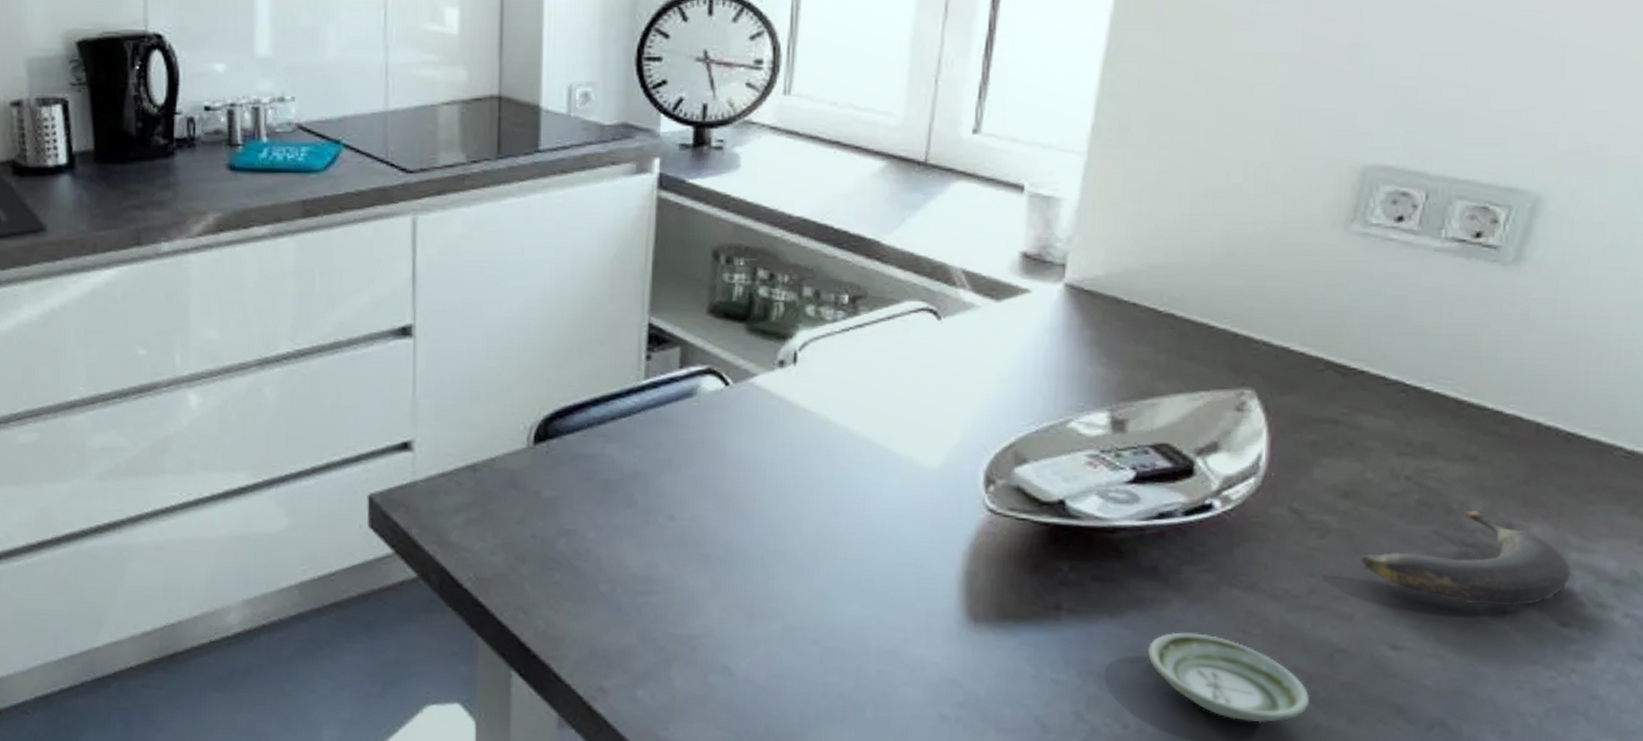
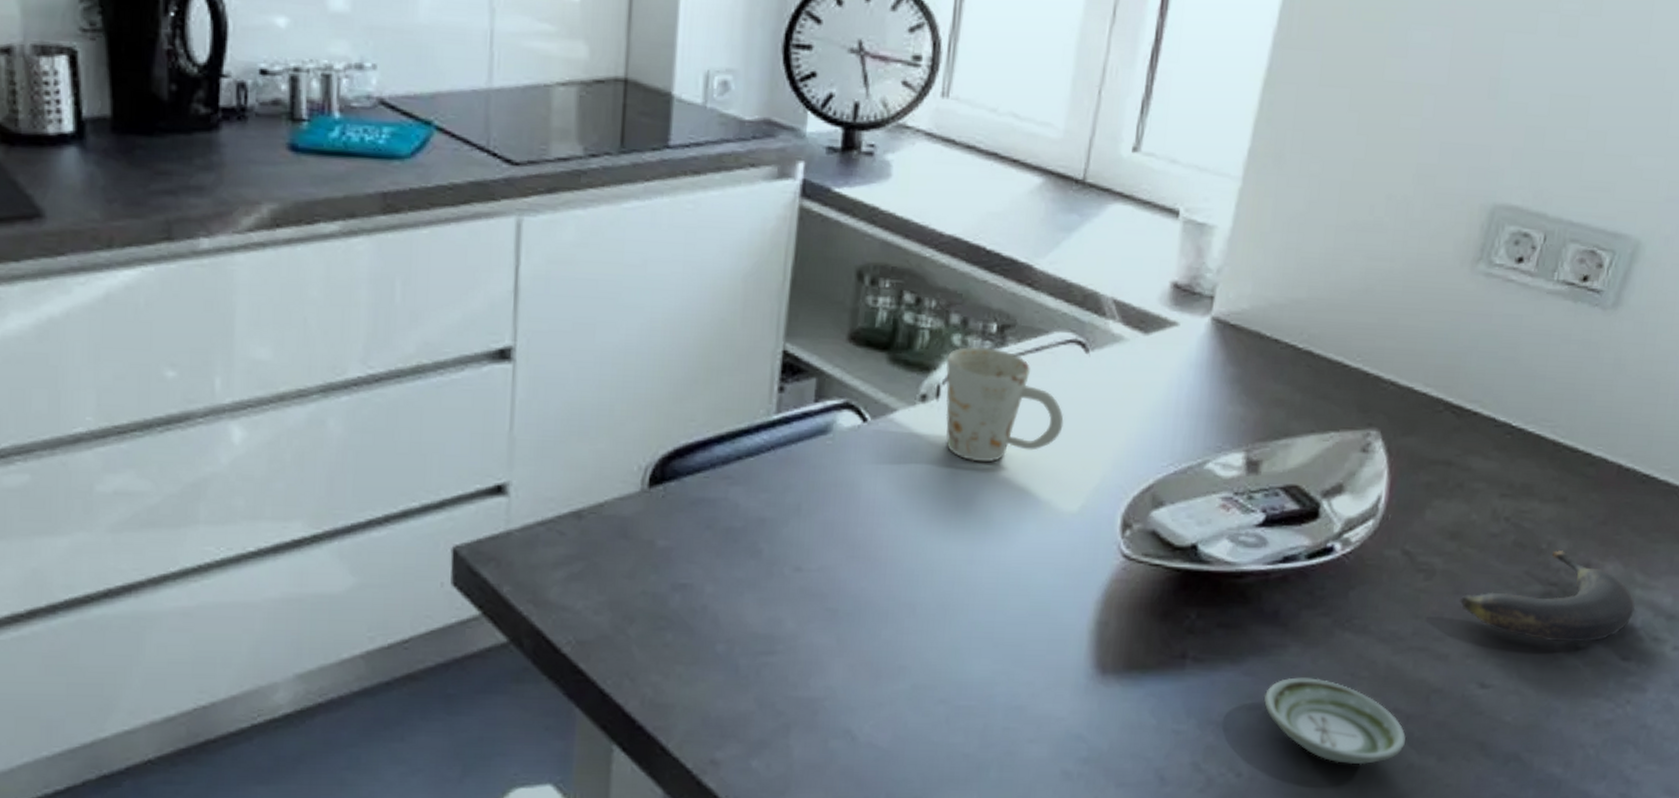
mug: none [801,317,920,422] -> present [945,347,1064,462]

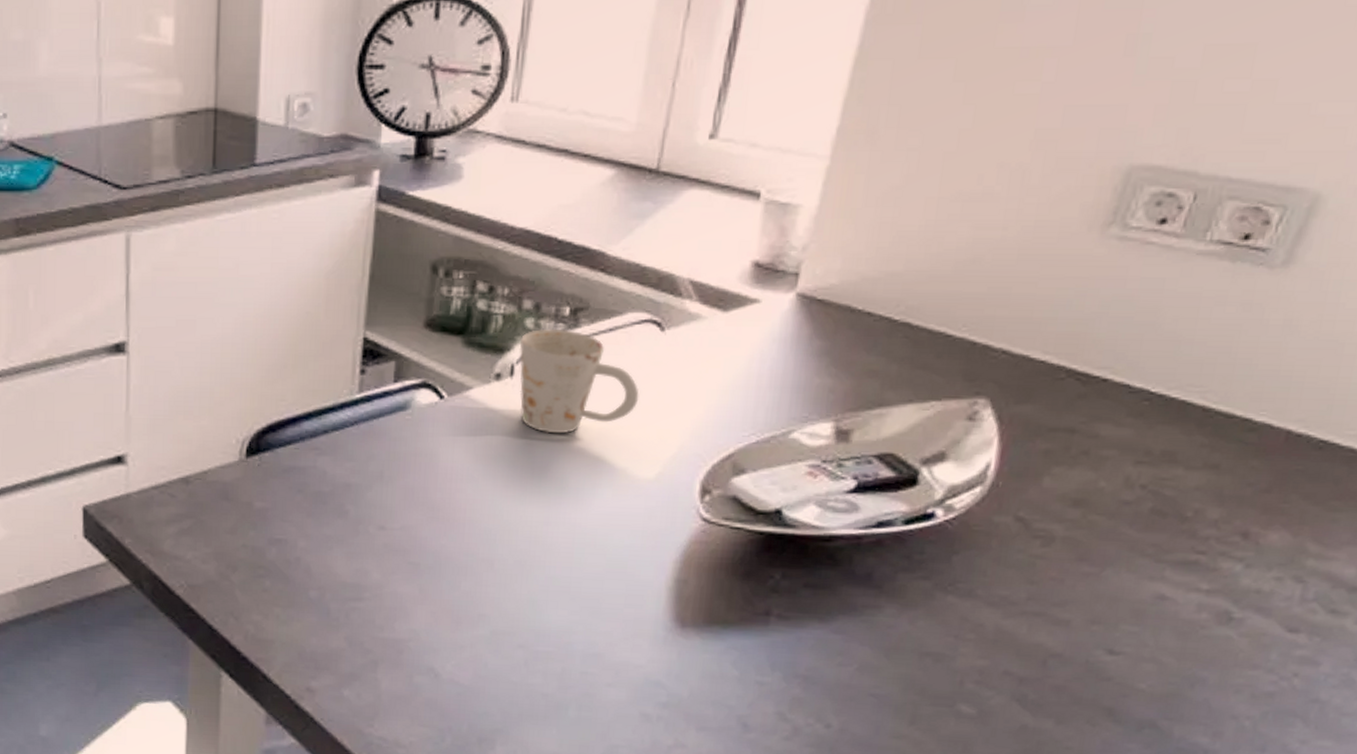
saucer: present [1263,677,1406,765] -> none [855,637,1018,724]
banana: present [1459,550,1635,643] -> none [1083,519,1307,613]

